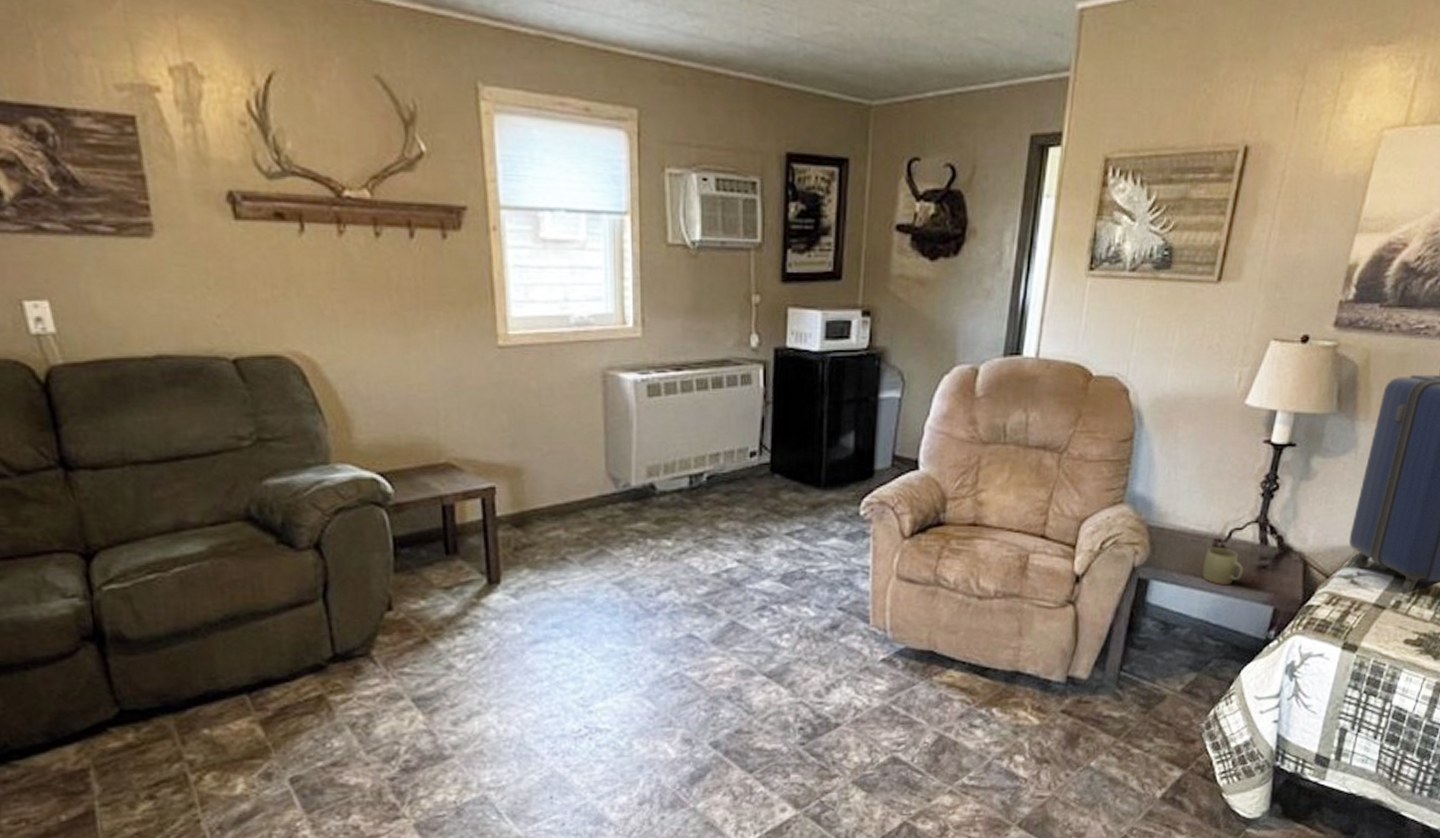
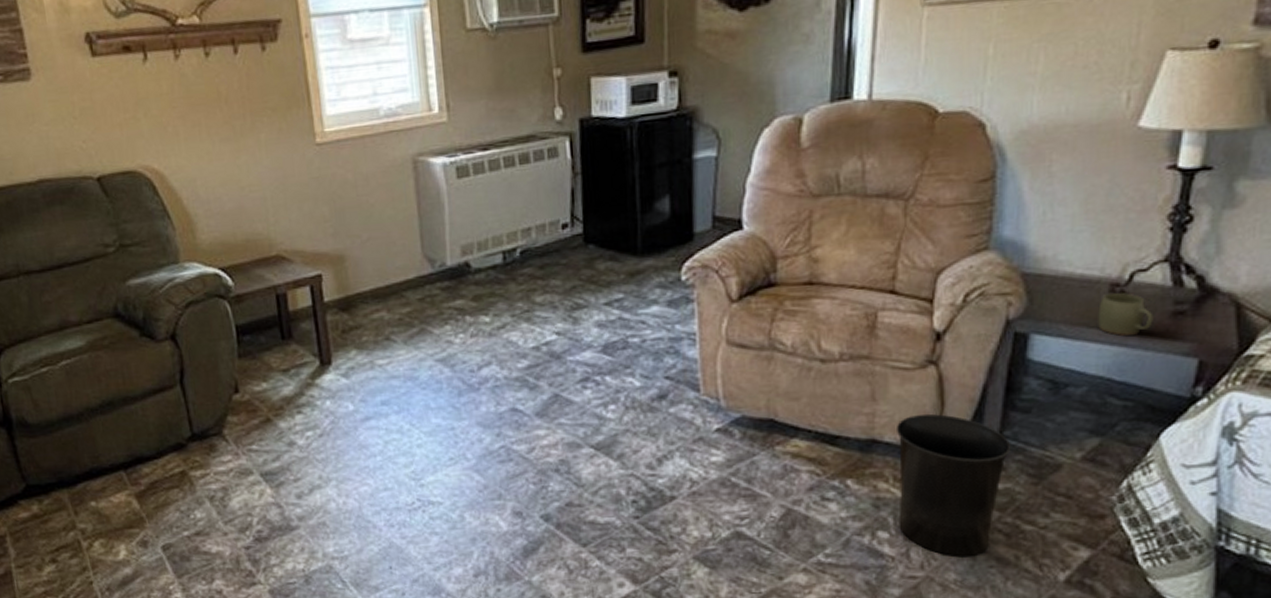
waste bin: none [1033,649,1128,778] -> present [897,414,1011,558]

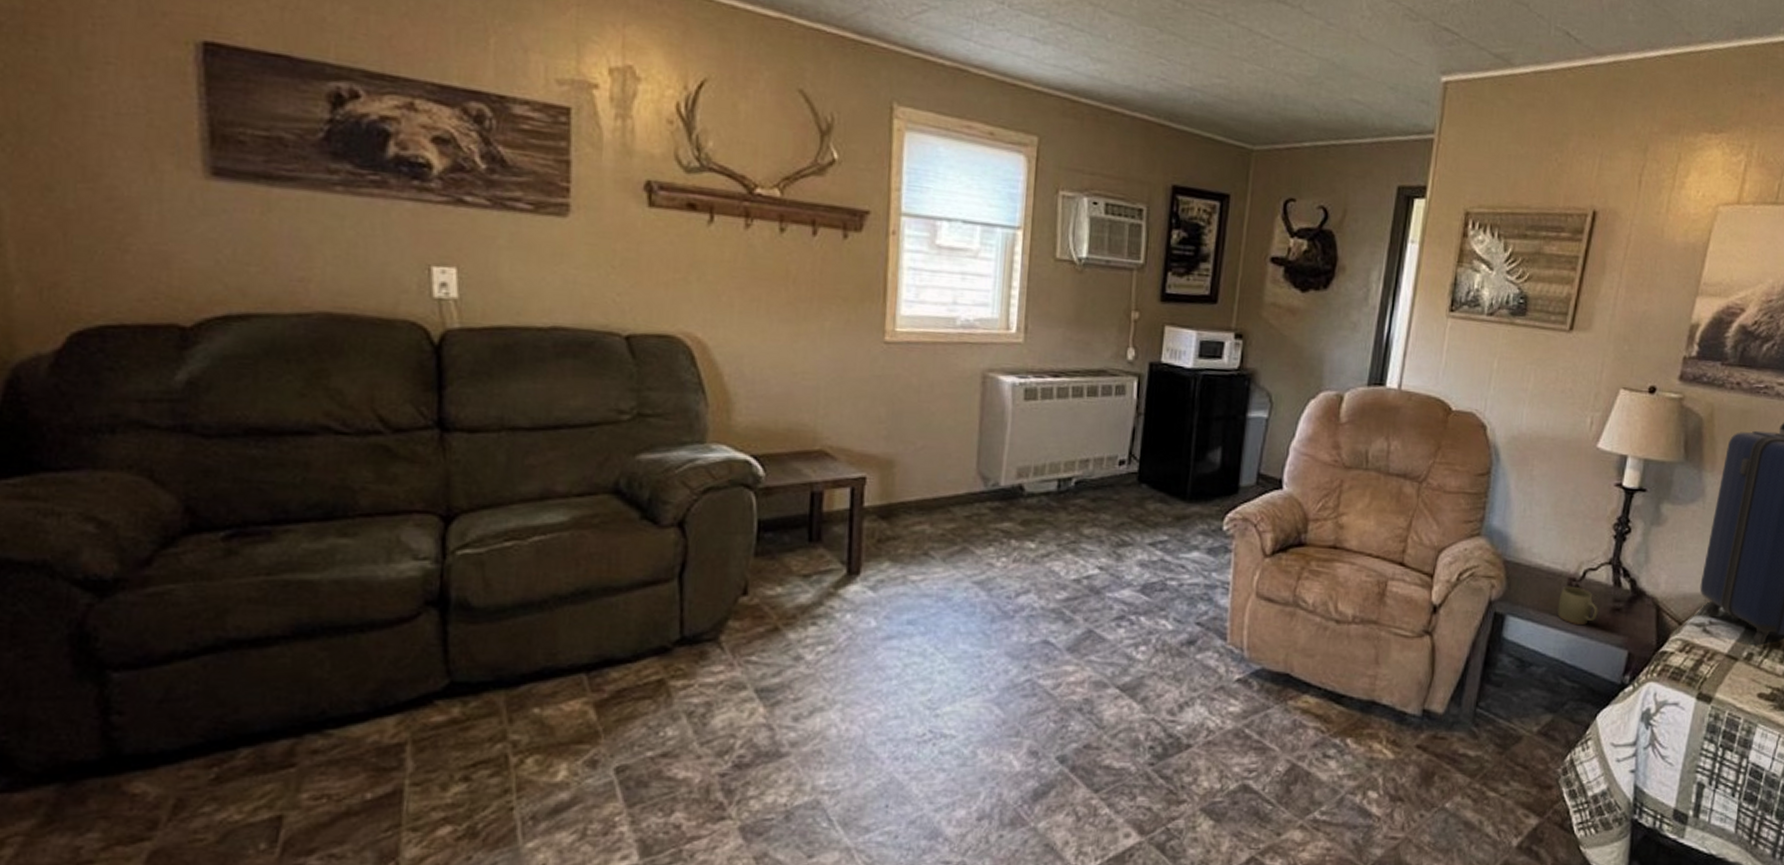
waste bin: present [897,414,1011,558] -> none [1387,681,1484,820]

